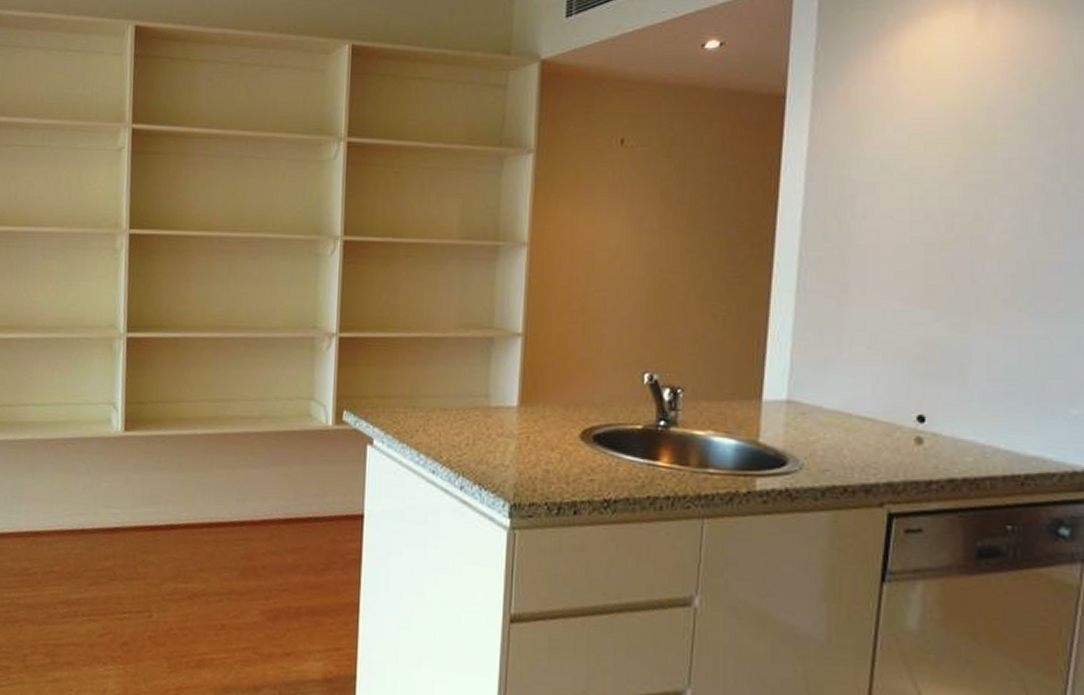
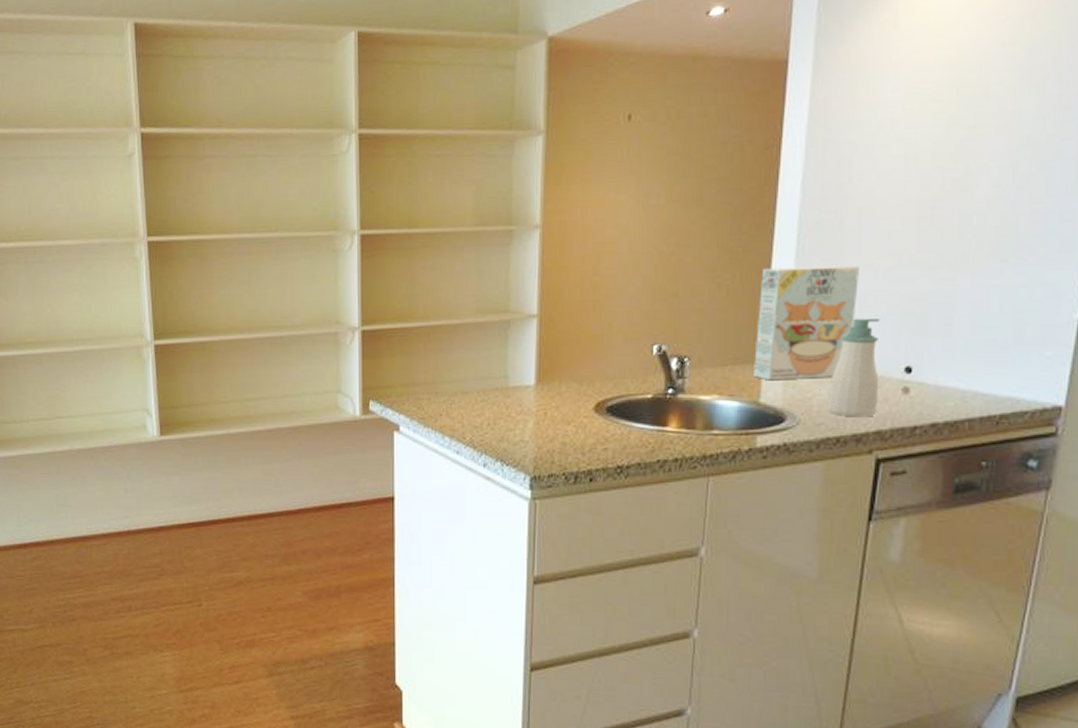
cereal box: none [752,301,864,421] -> present [754,265,859,381]
soap bottle: none [832,360,889,467] -> present [827,317,880,418]

